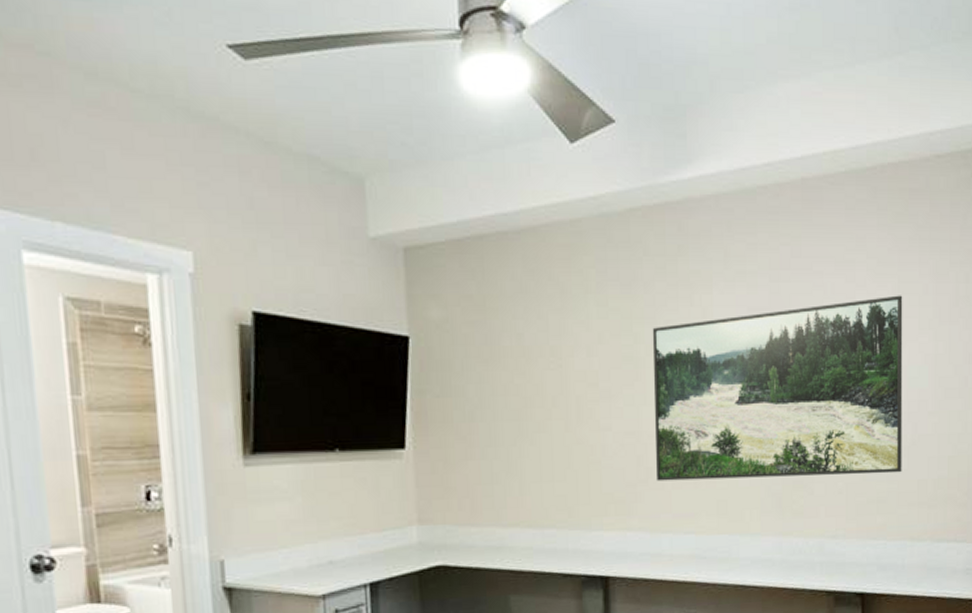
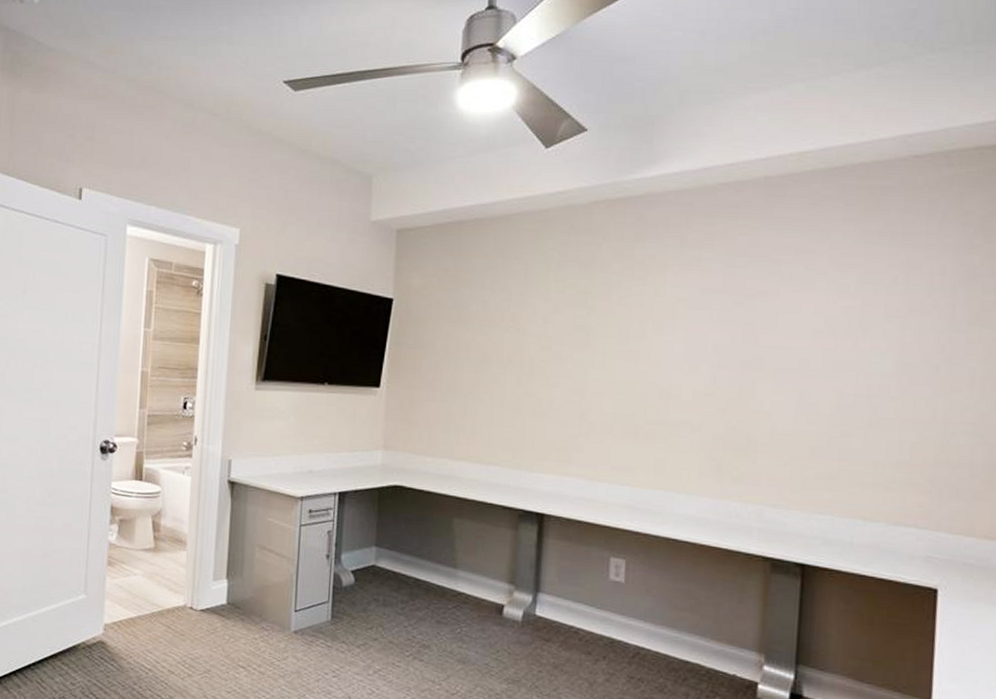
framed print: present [652,295,903,481] -> none [597,284,868,453]

